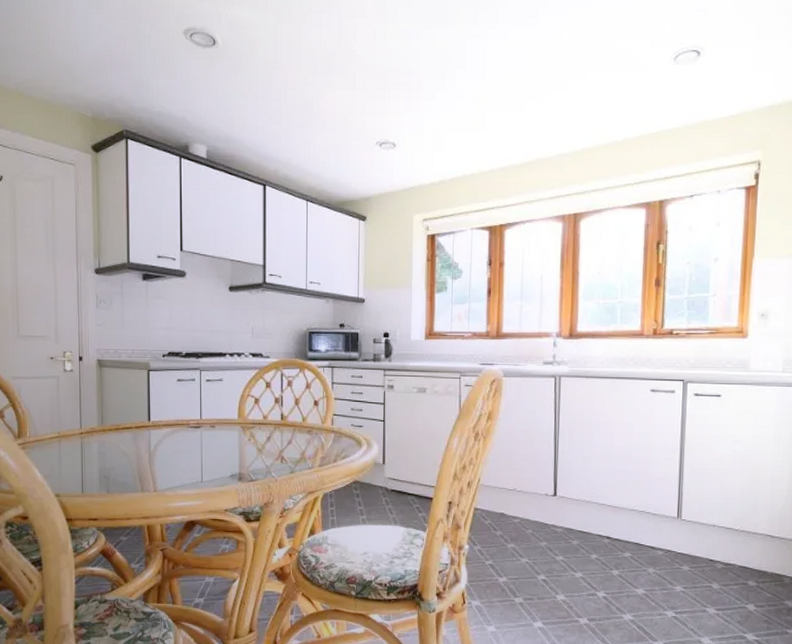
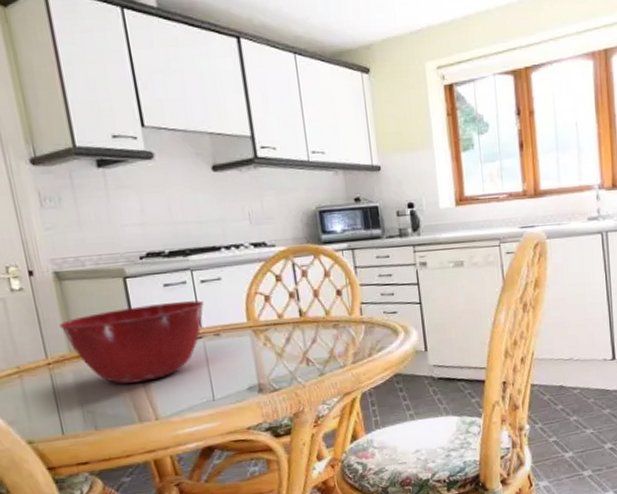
mixing bowl: none [94,395,206,458] -> present [59,300,204,385]

